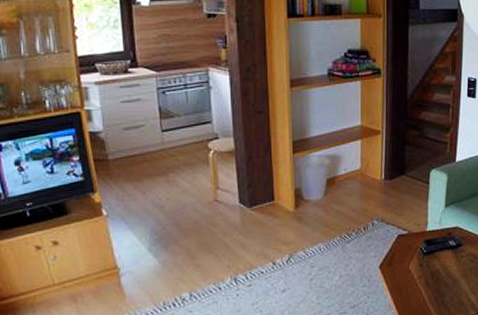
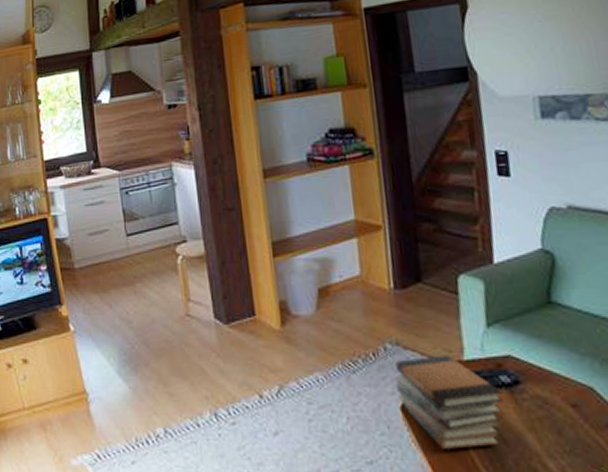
book stack: none [378,227,449,293] -> present [395,355,504,449]

